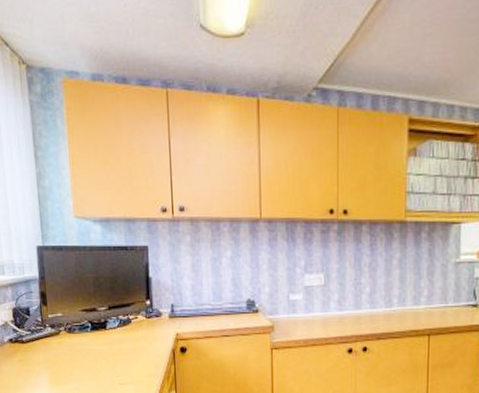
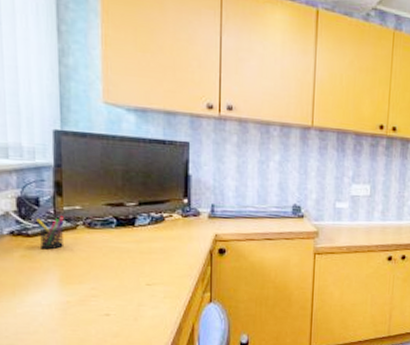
pen holder: none [28,322,50,354] -> present [36,215,64,250]

